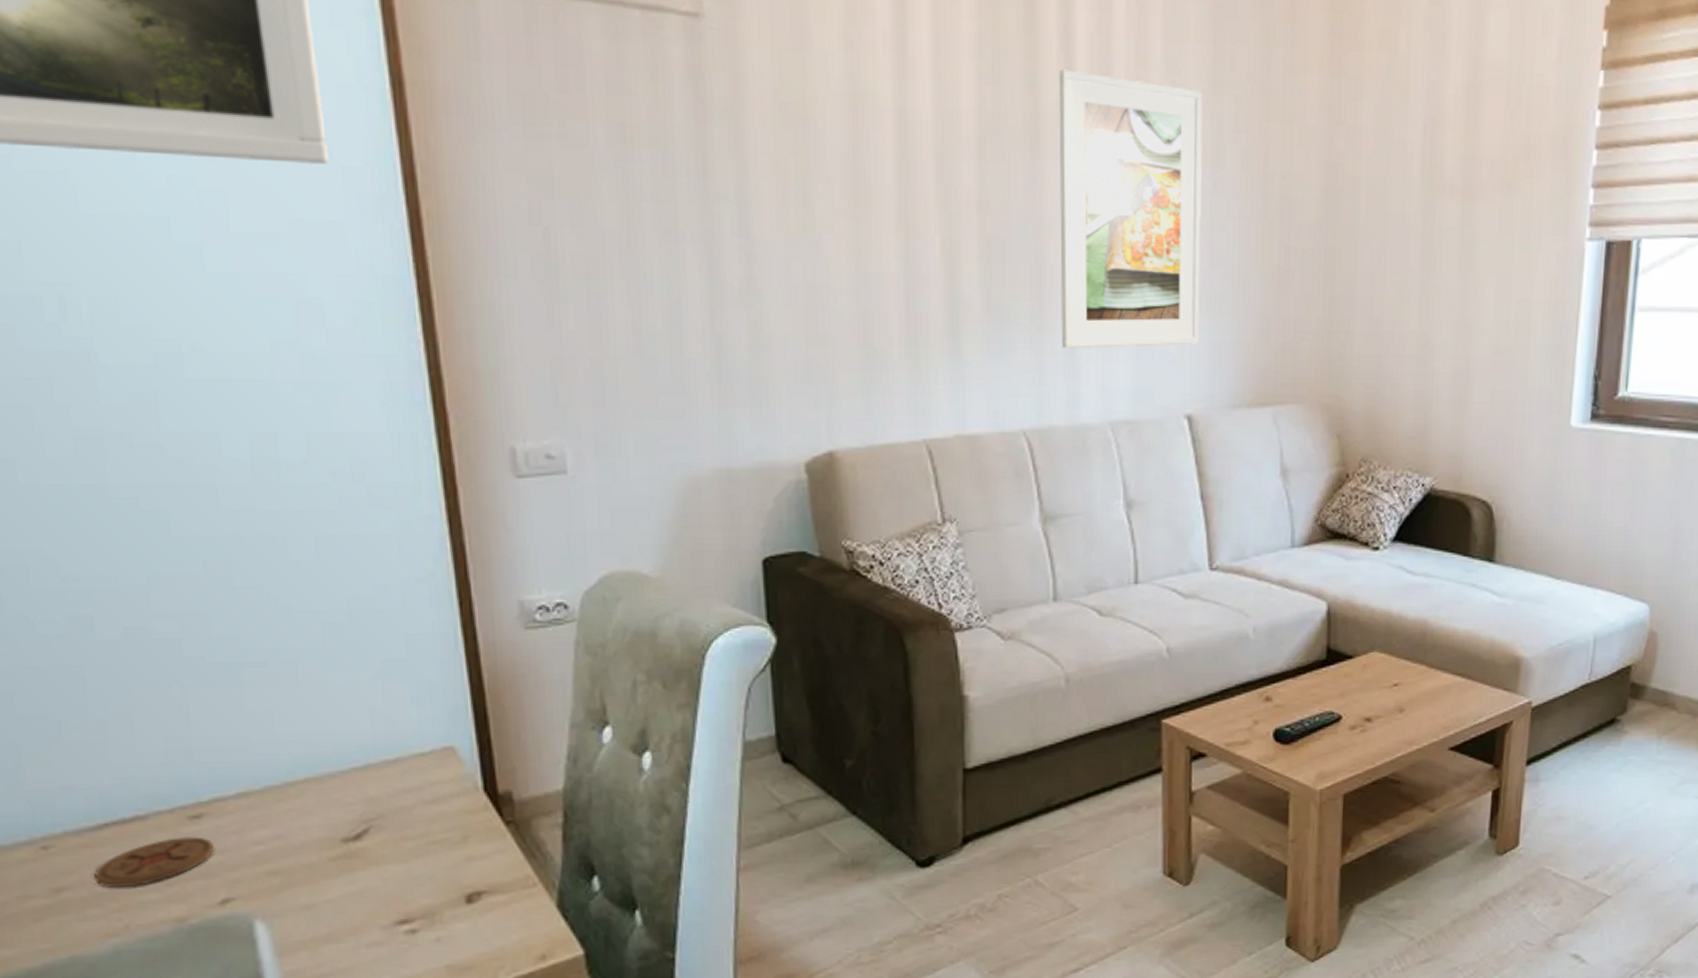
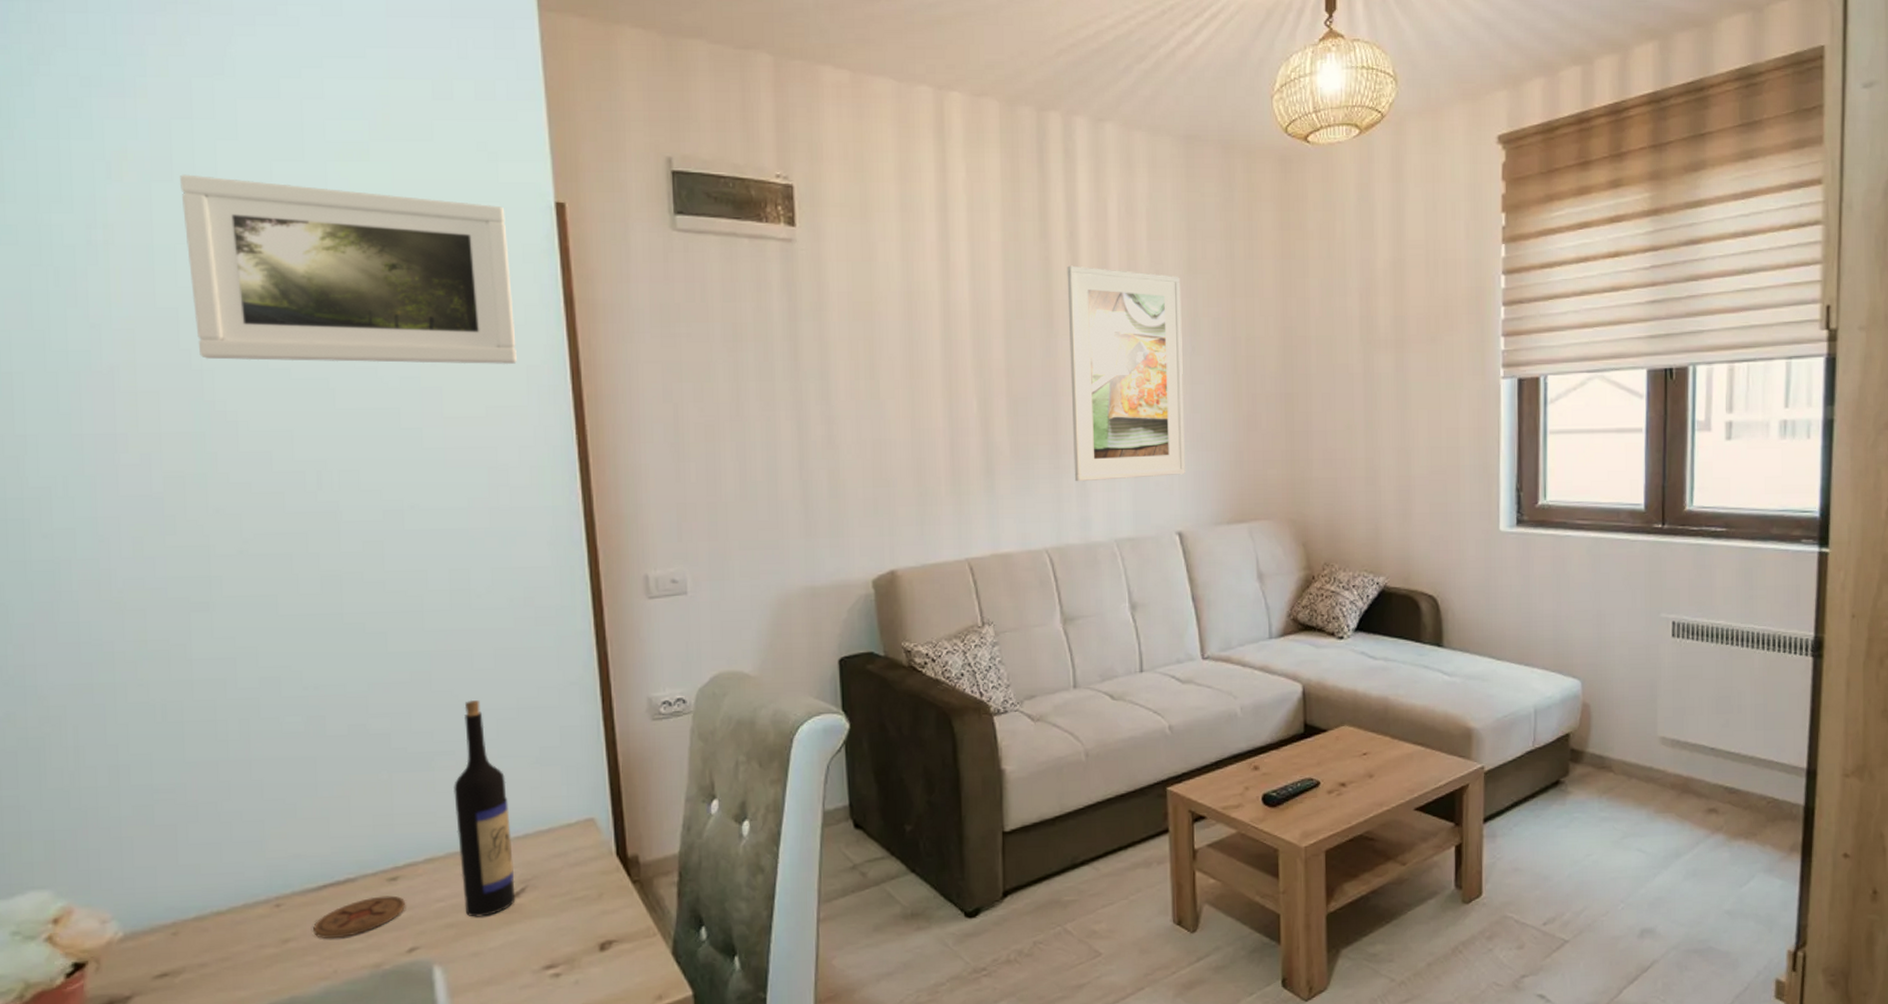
wine bottle: none [269,598,357,863] -> present [454,699,516,917]

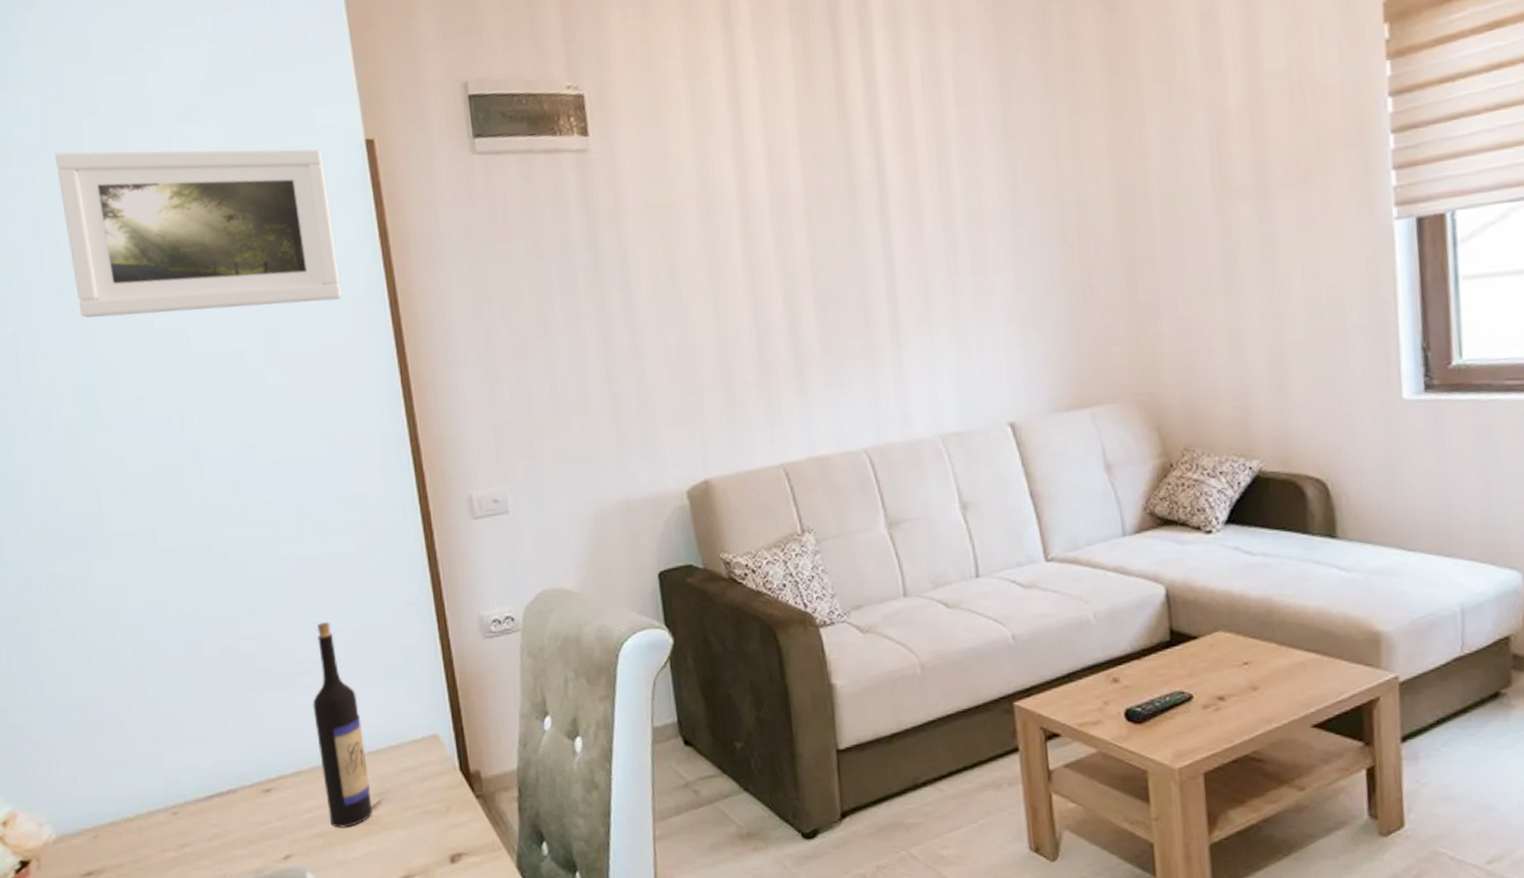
coaster: present [313,895,405,939] -> none [204,806,279,845]
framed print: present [1067,265,1185,482] -> none [869,142,1014,376]

